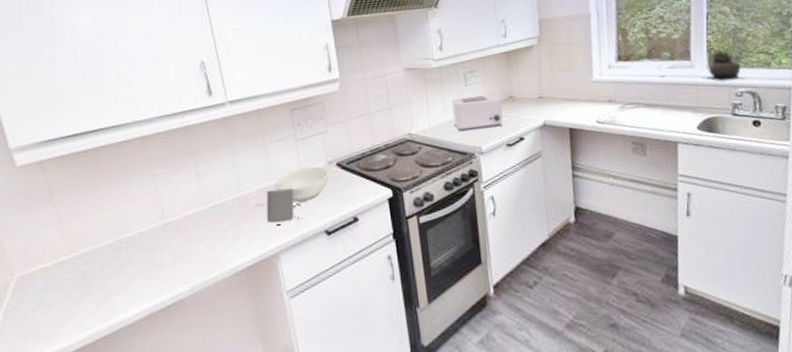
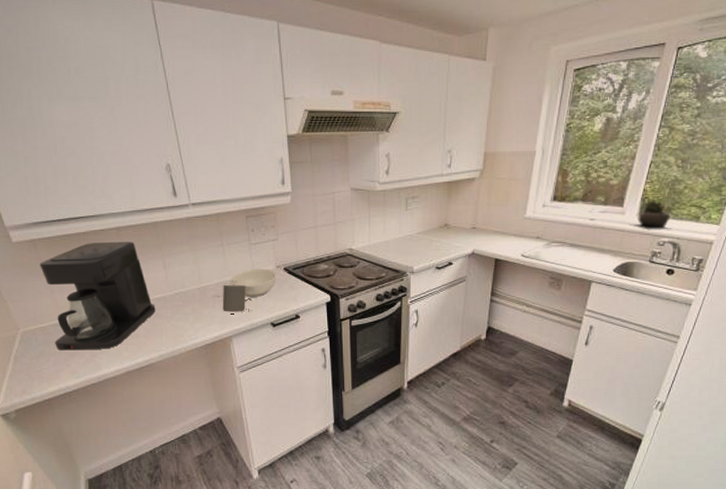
coffee maker: none [47,151,186,297] -> present [40,241,156,351]
toaster: present [452,94,503,132] -> none [391,220,437,252]

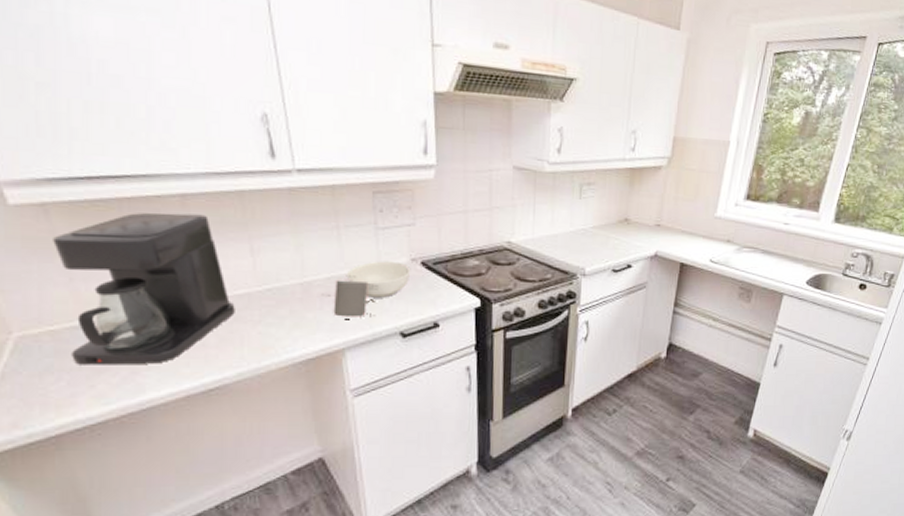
succulent plant: present [629,200,672,230] -> none [824,207,866,241]

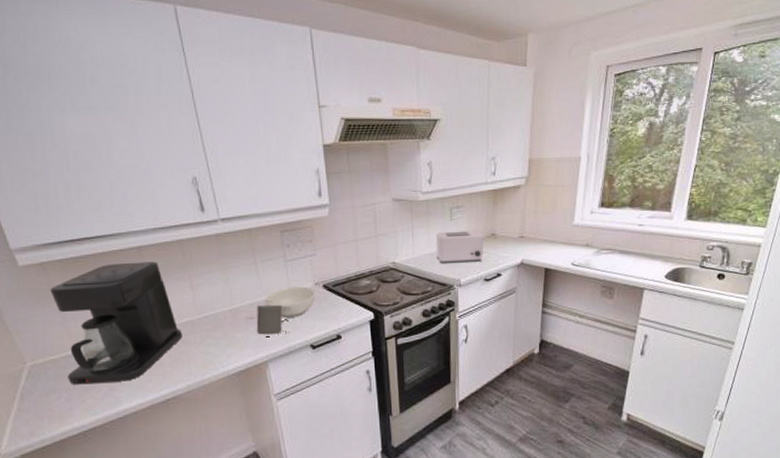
toaster: none [559,210,616,250] -> present [435,230,484,264]

